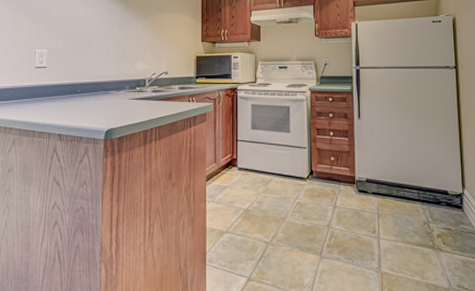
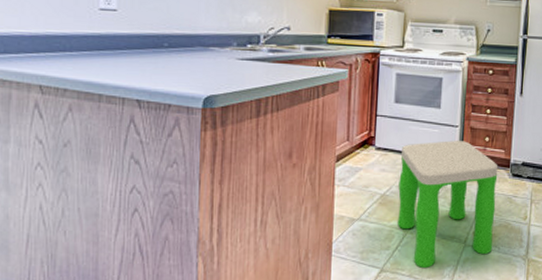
stool: none [259,161,347,279] -> present [398,141,498,269]

